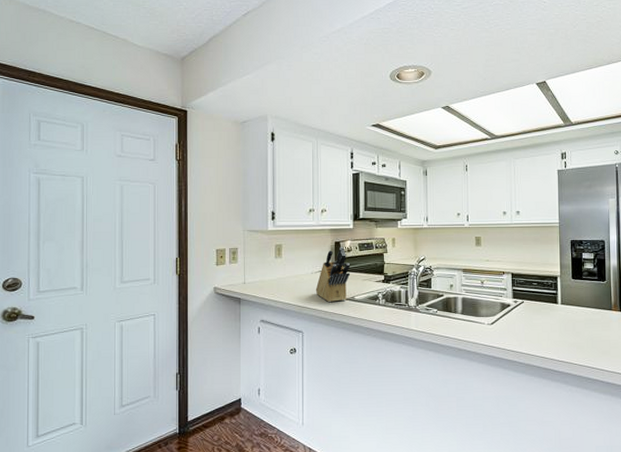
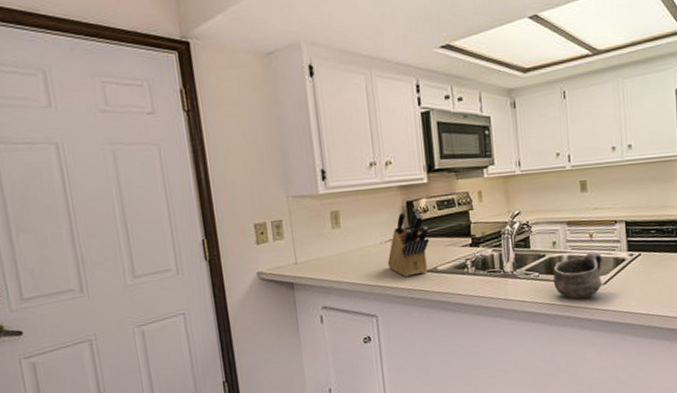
bowl: none [448,296,492,335] -> present [553,251,604,300]

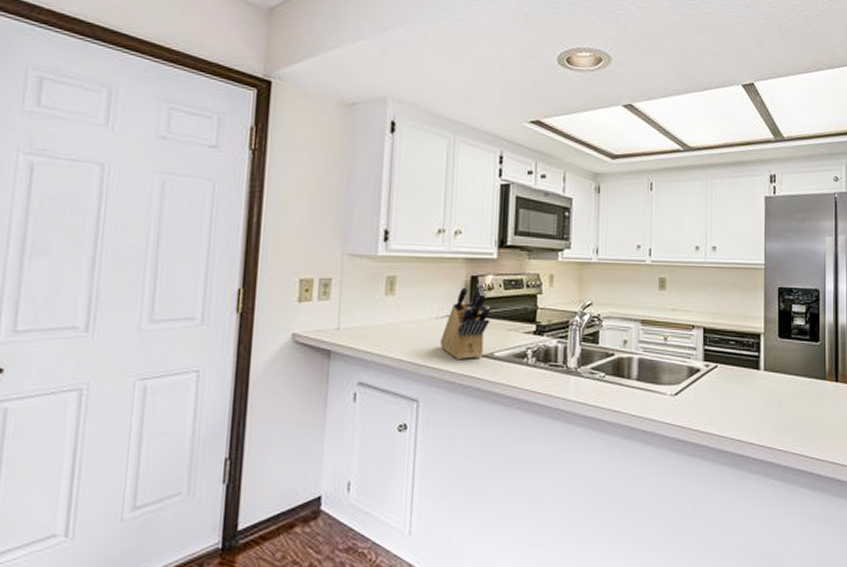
bowl: present [553,251,604,300] -> none [619,357,677,409]

